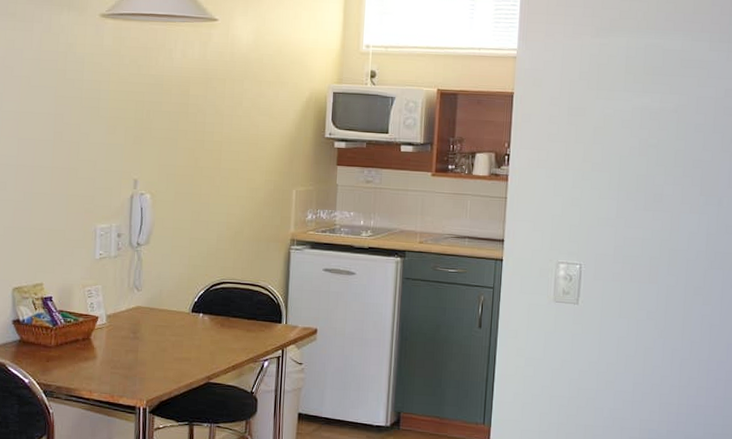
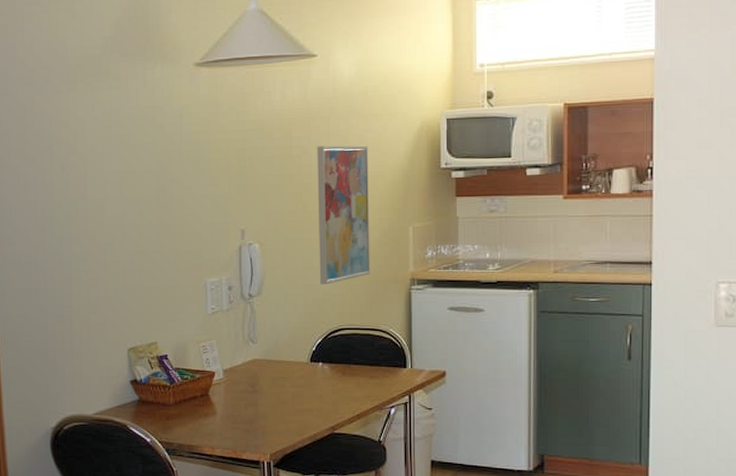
wall art: none [206,106,260,239] -> present [317,145,370,285]

